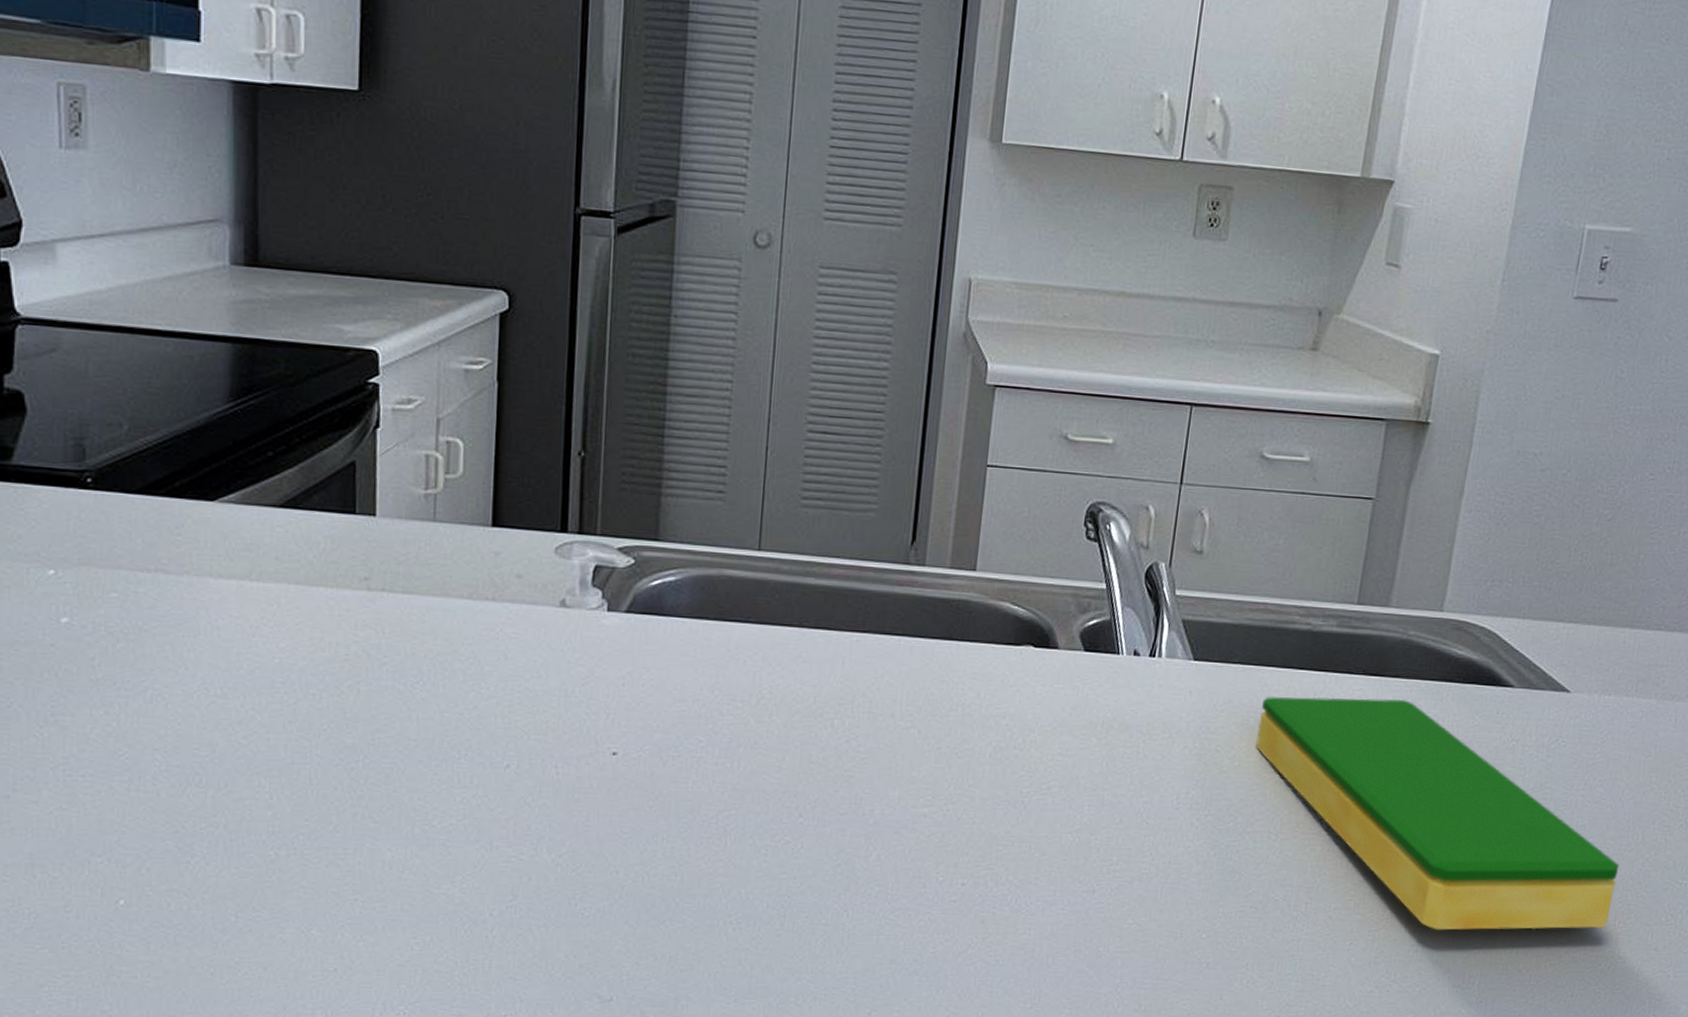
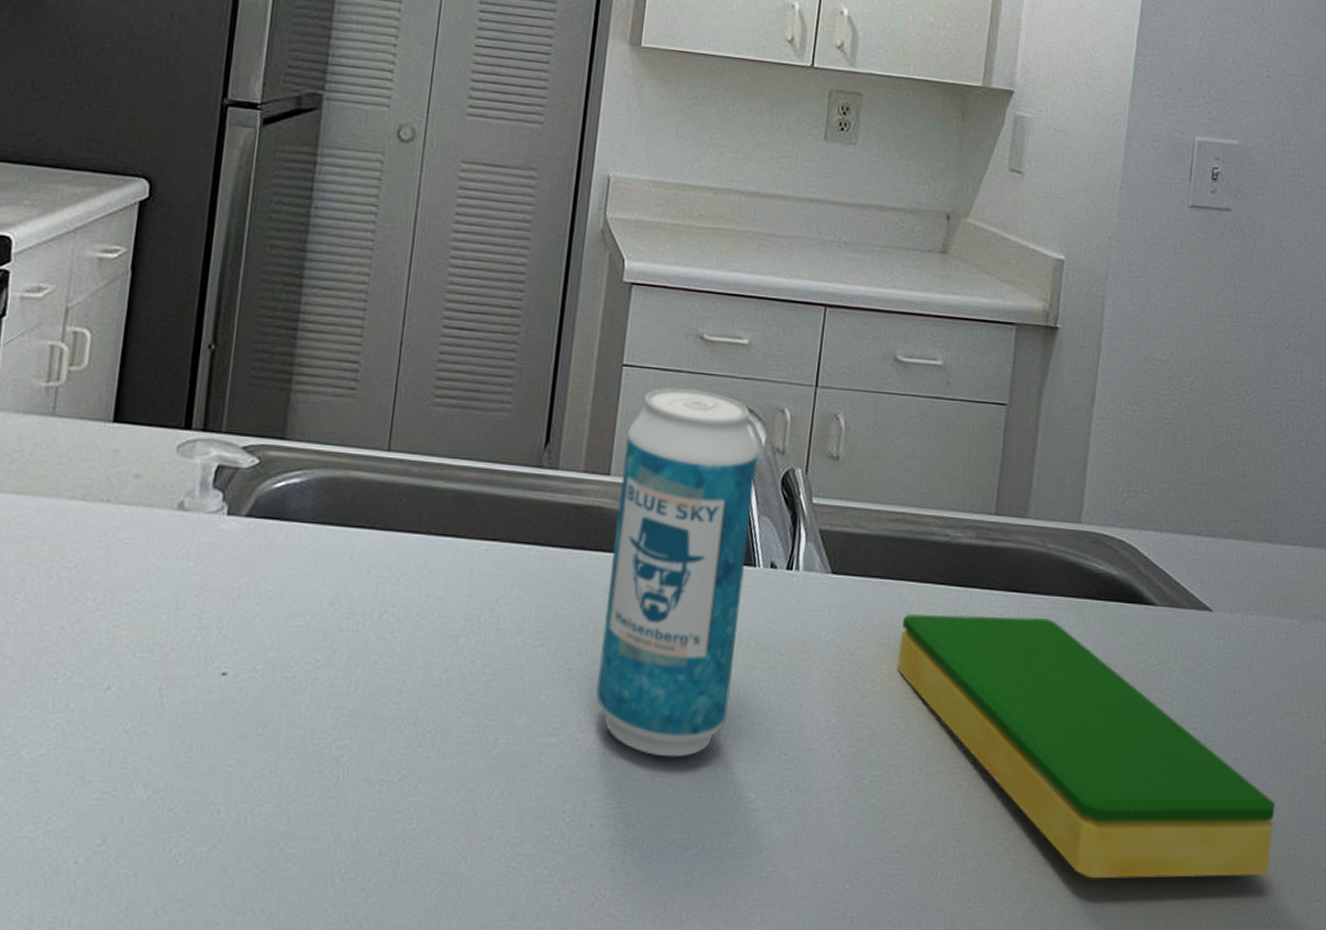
beverage can: none [965,486,1122,826] -> present [595,387,758,758]

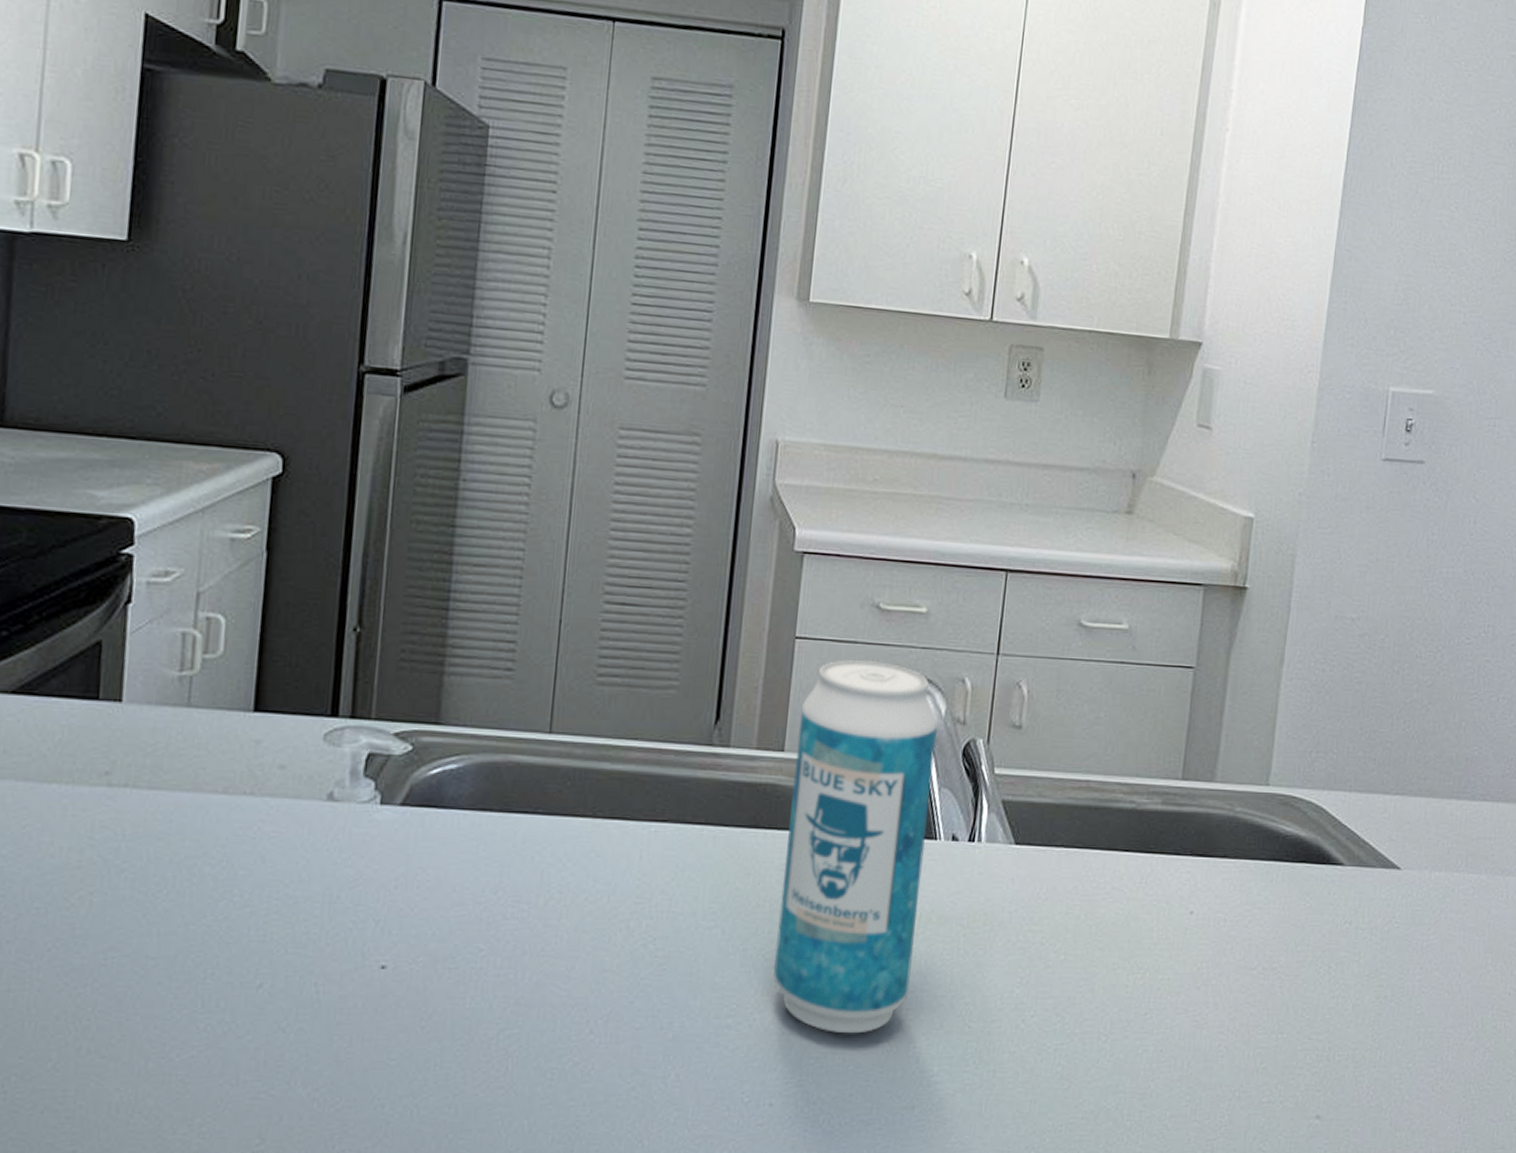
dish sponge: present [897,613,1276,879] -> none [1082,881,1461,1137]

